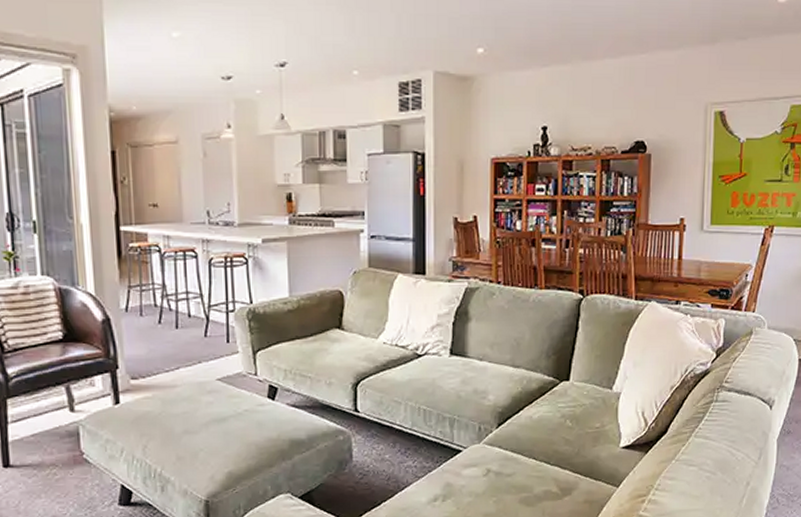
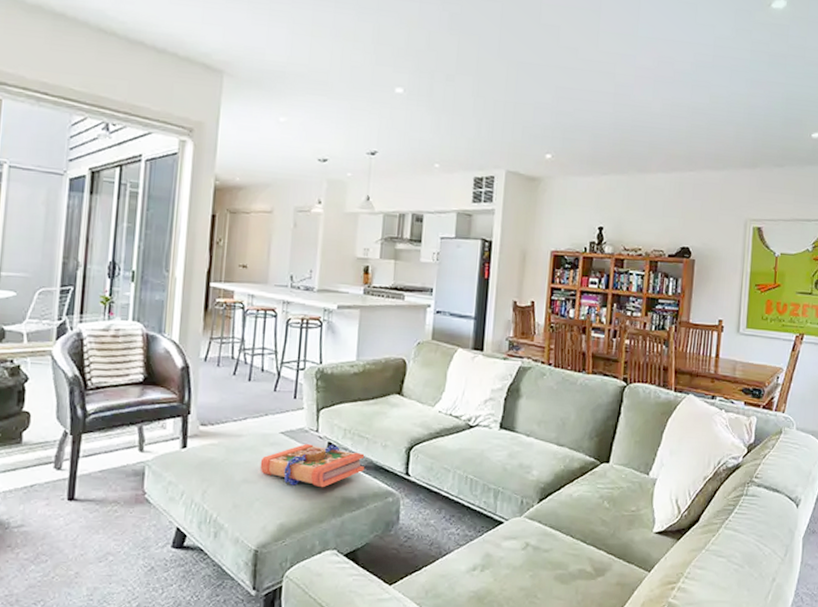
book: none [199,386,311,432] -> present [260,444,365,488]

